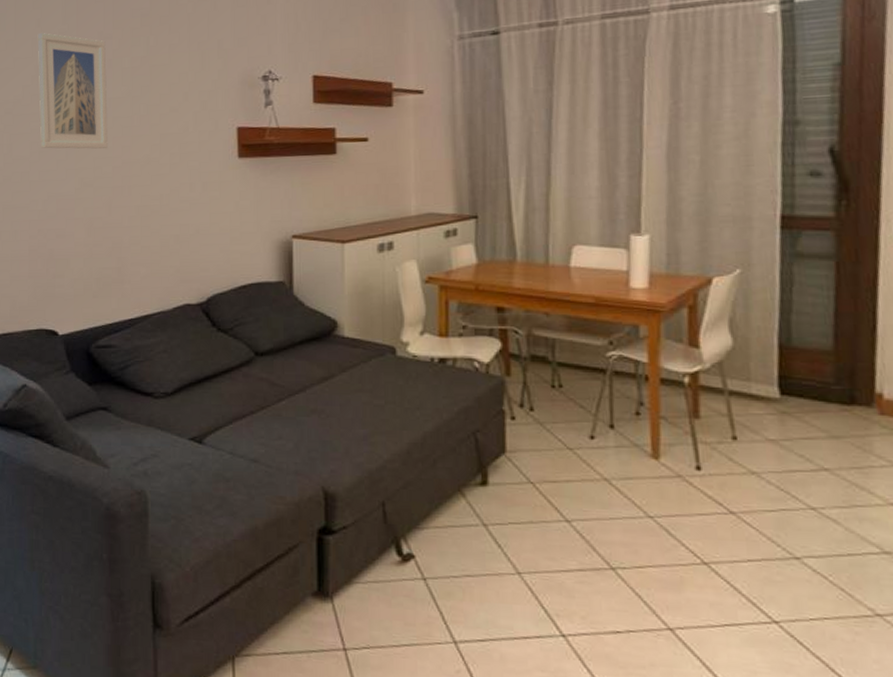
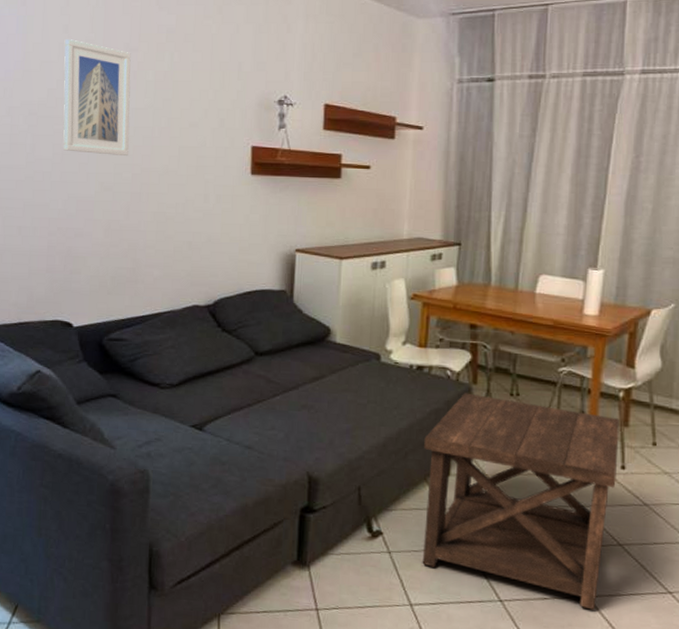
side table: none [454,387,692,646] -> present [422,393,619,610]

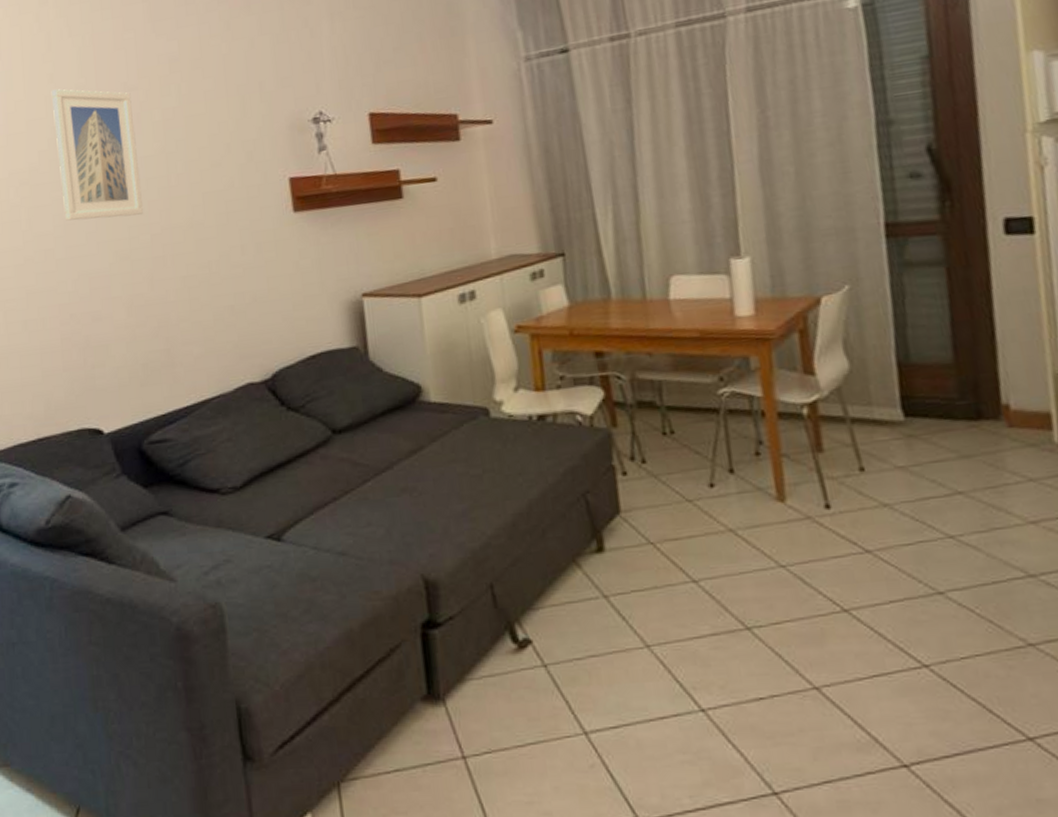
side table: present [422,393,619,610] -> none [563,440,830,706]

